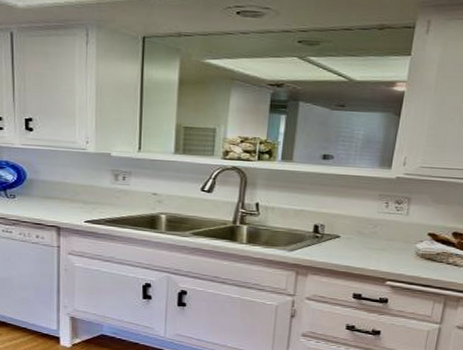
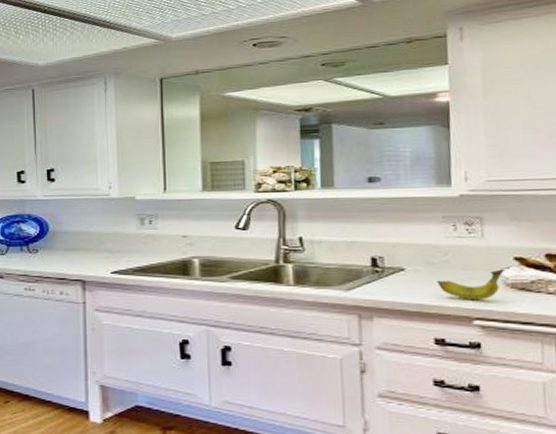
fruit: none [364,242,418,266] -> present [437,269,504,301]

